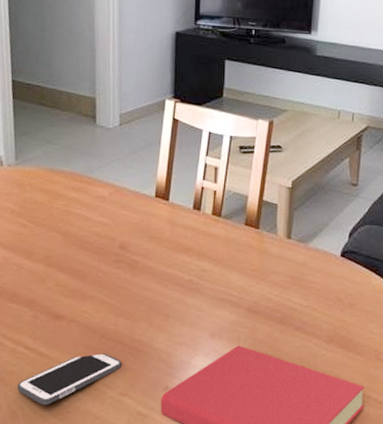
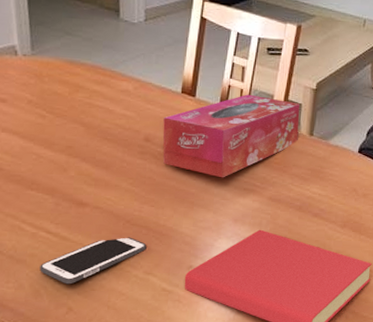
tissue box: none [137,196,276,287] -> present [163,94,300,178]

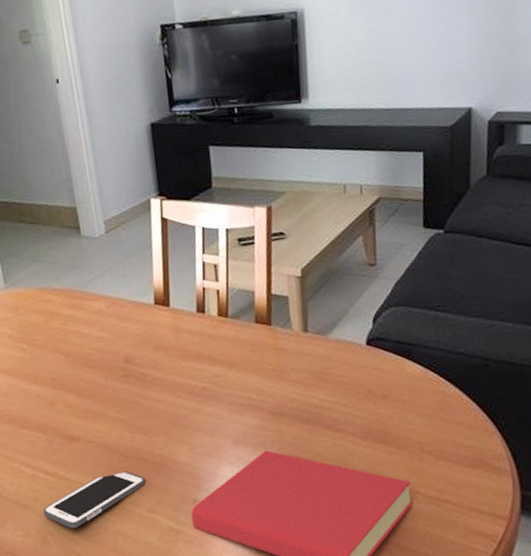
tissue box: present [163,94,300,178] -> none [141,294,291,395]

